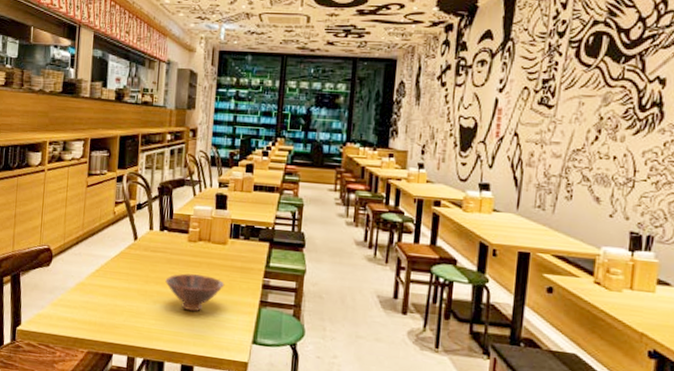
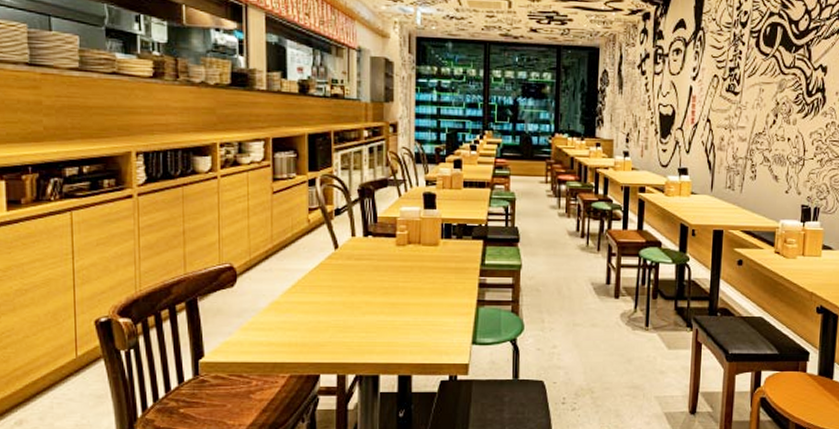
bowl: present [165,273,225,312] -> none [374,280,439,319]

